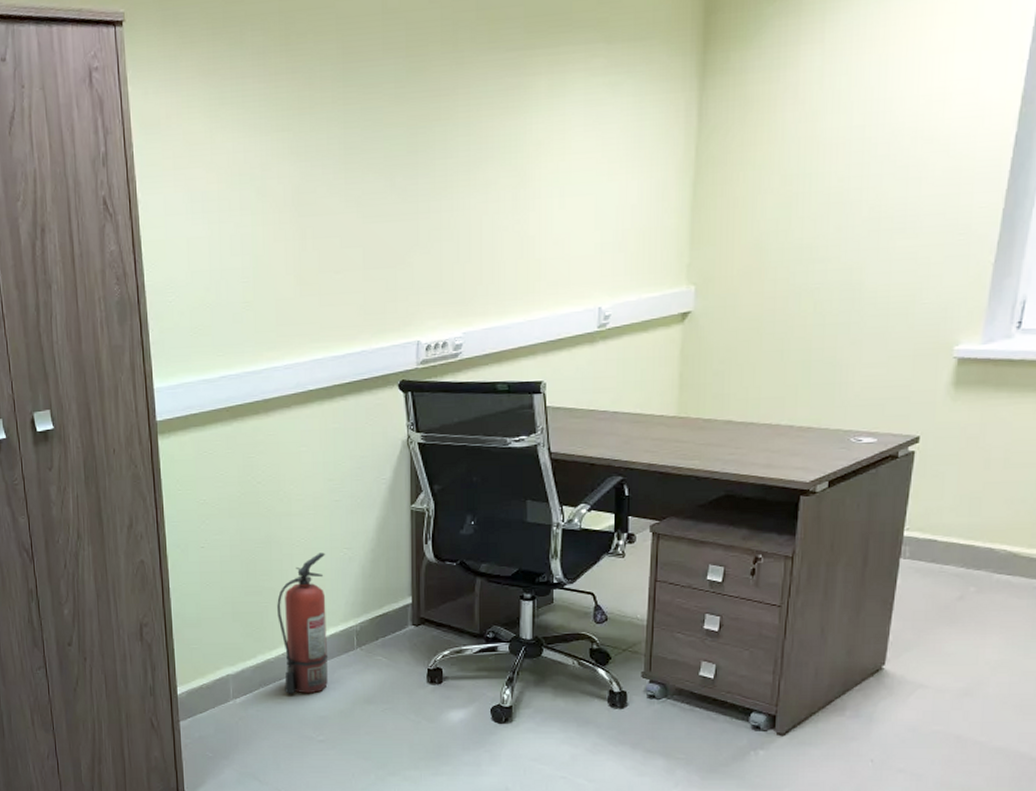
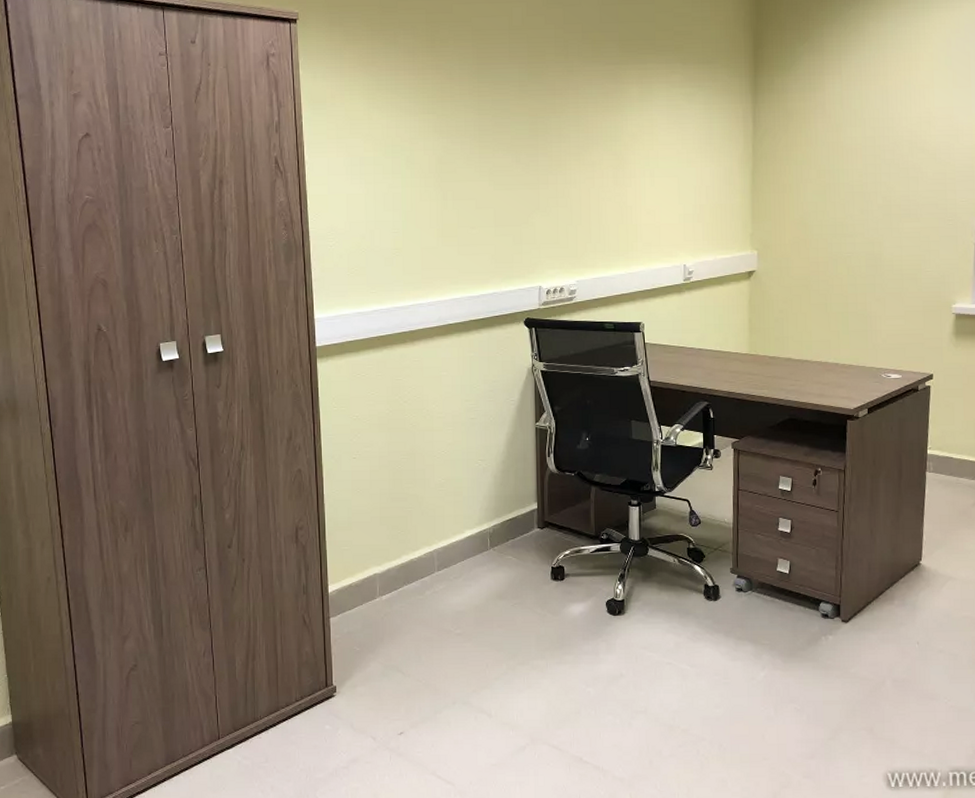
fire extinguisher: present [277,552,328,694] -> none [420,463,465,591]

